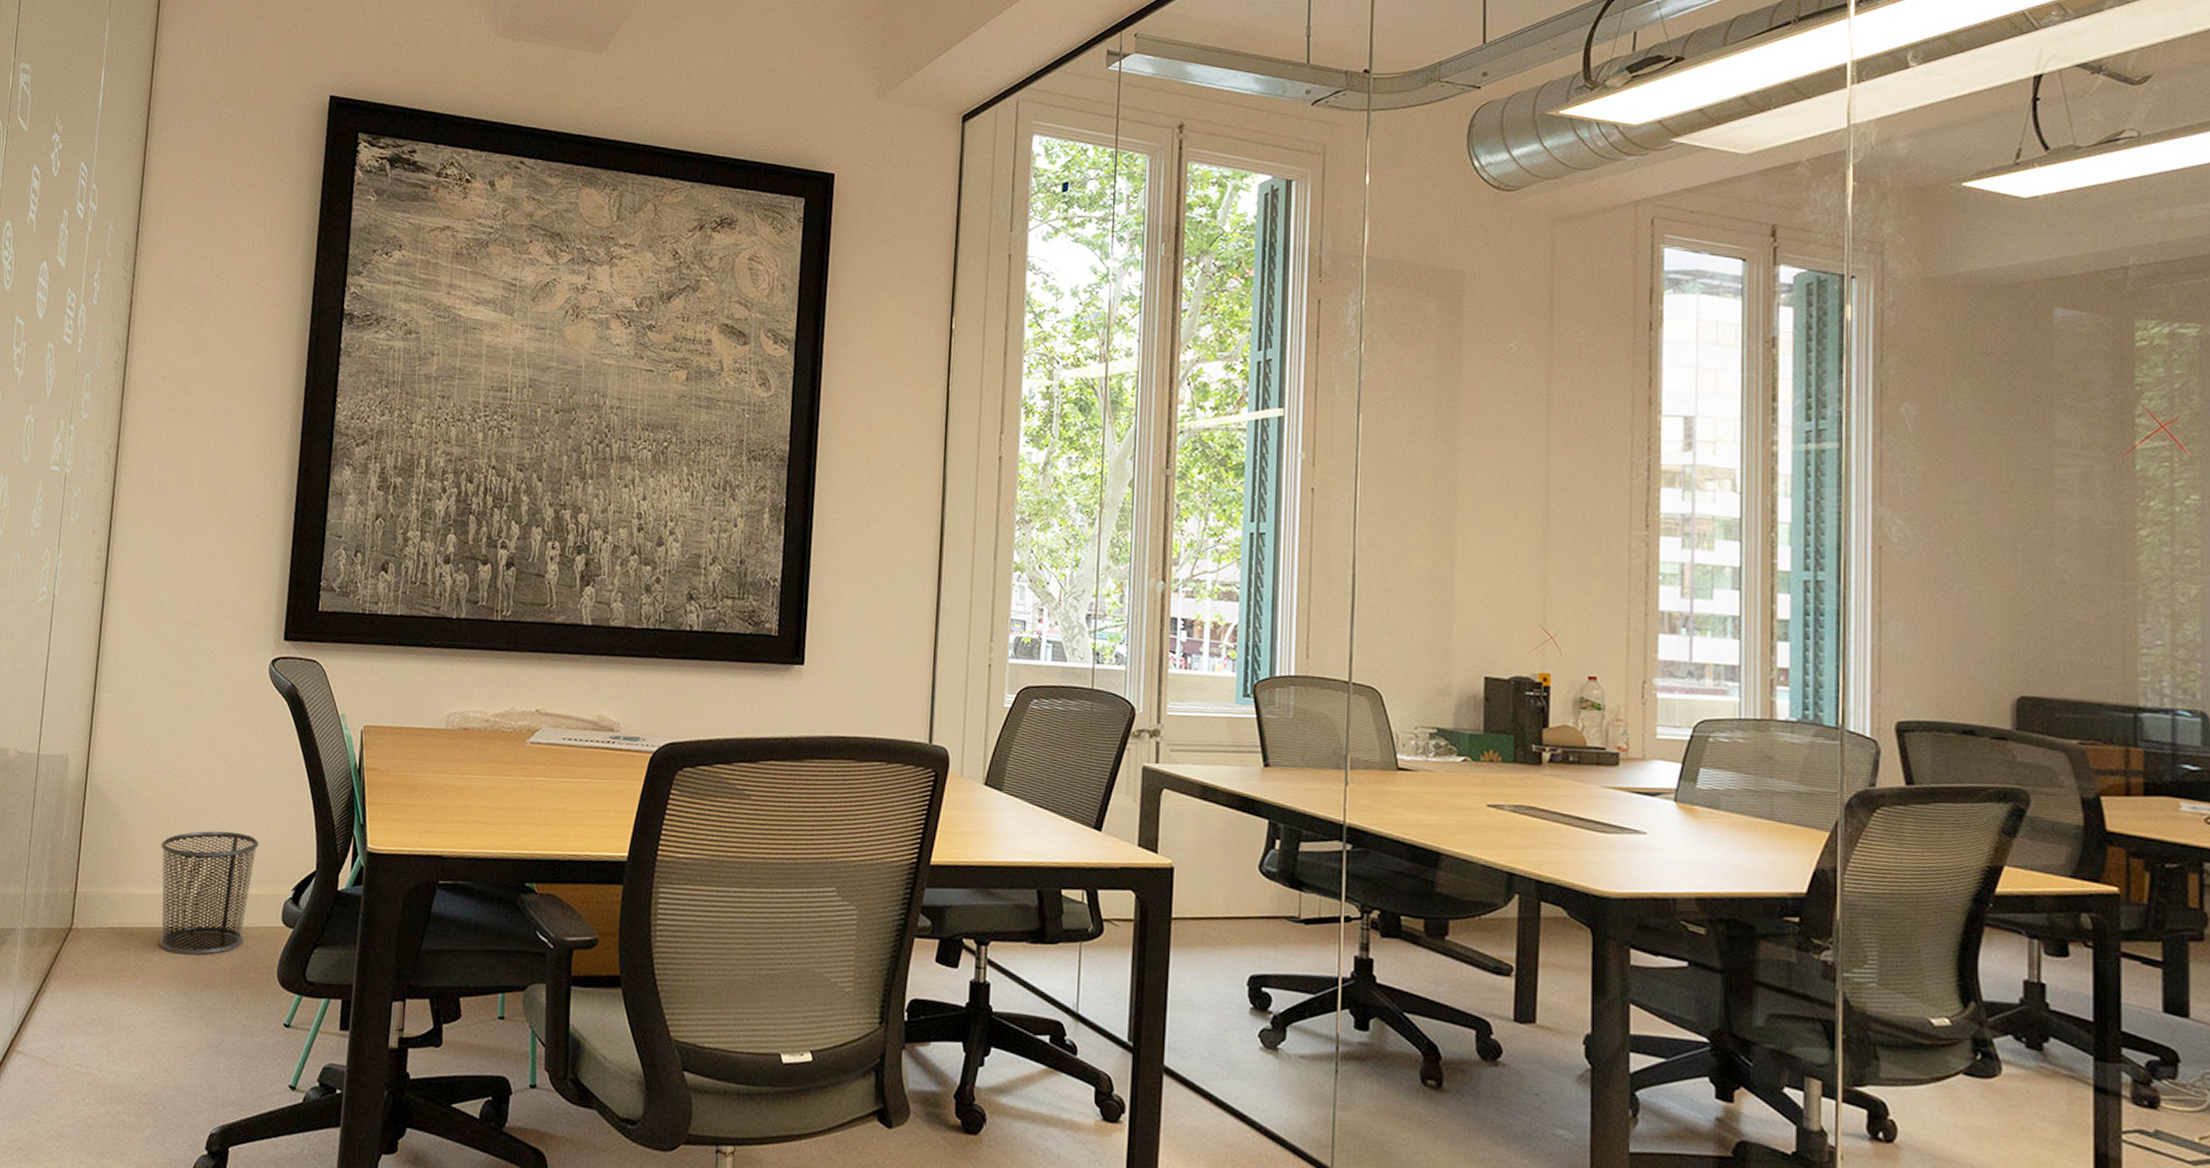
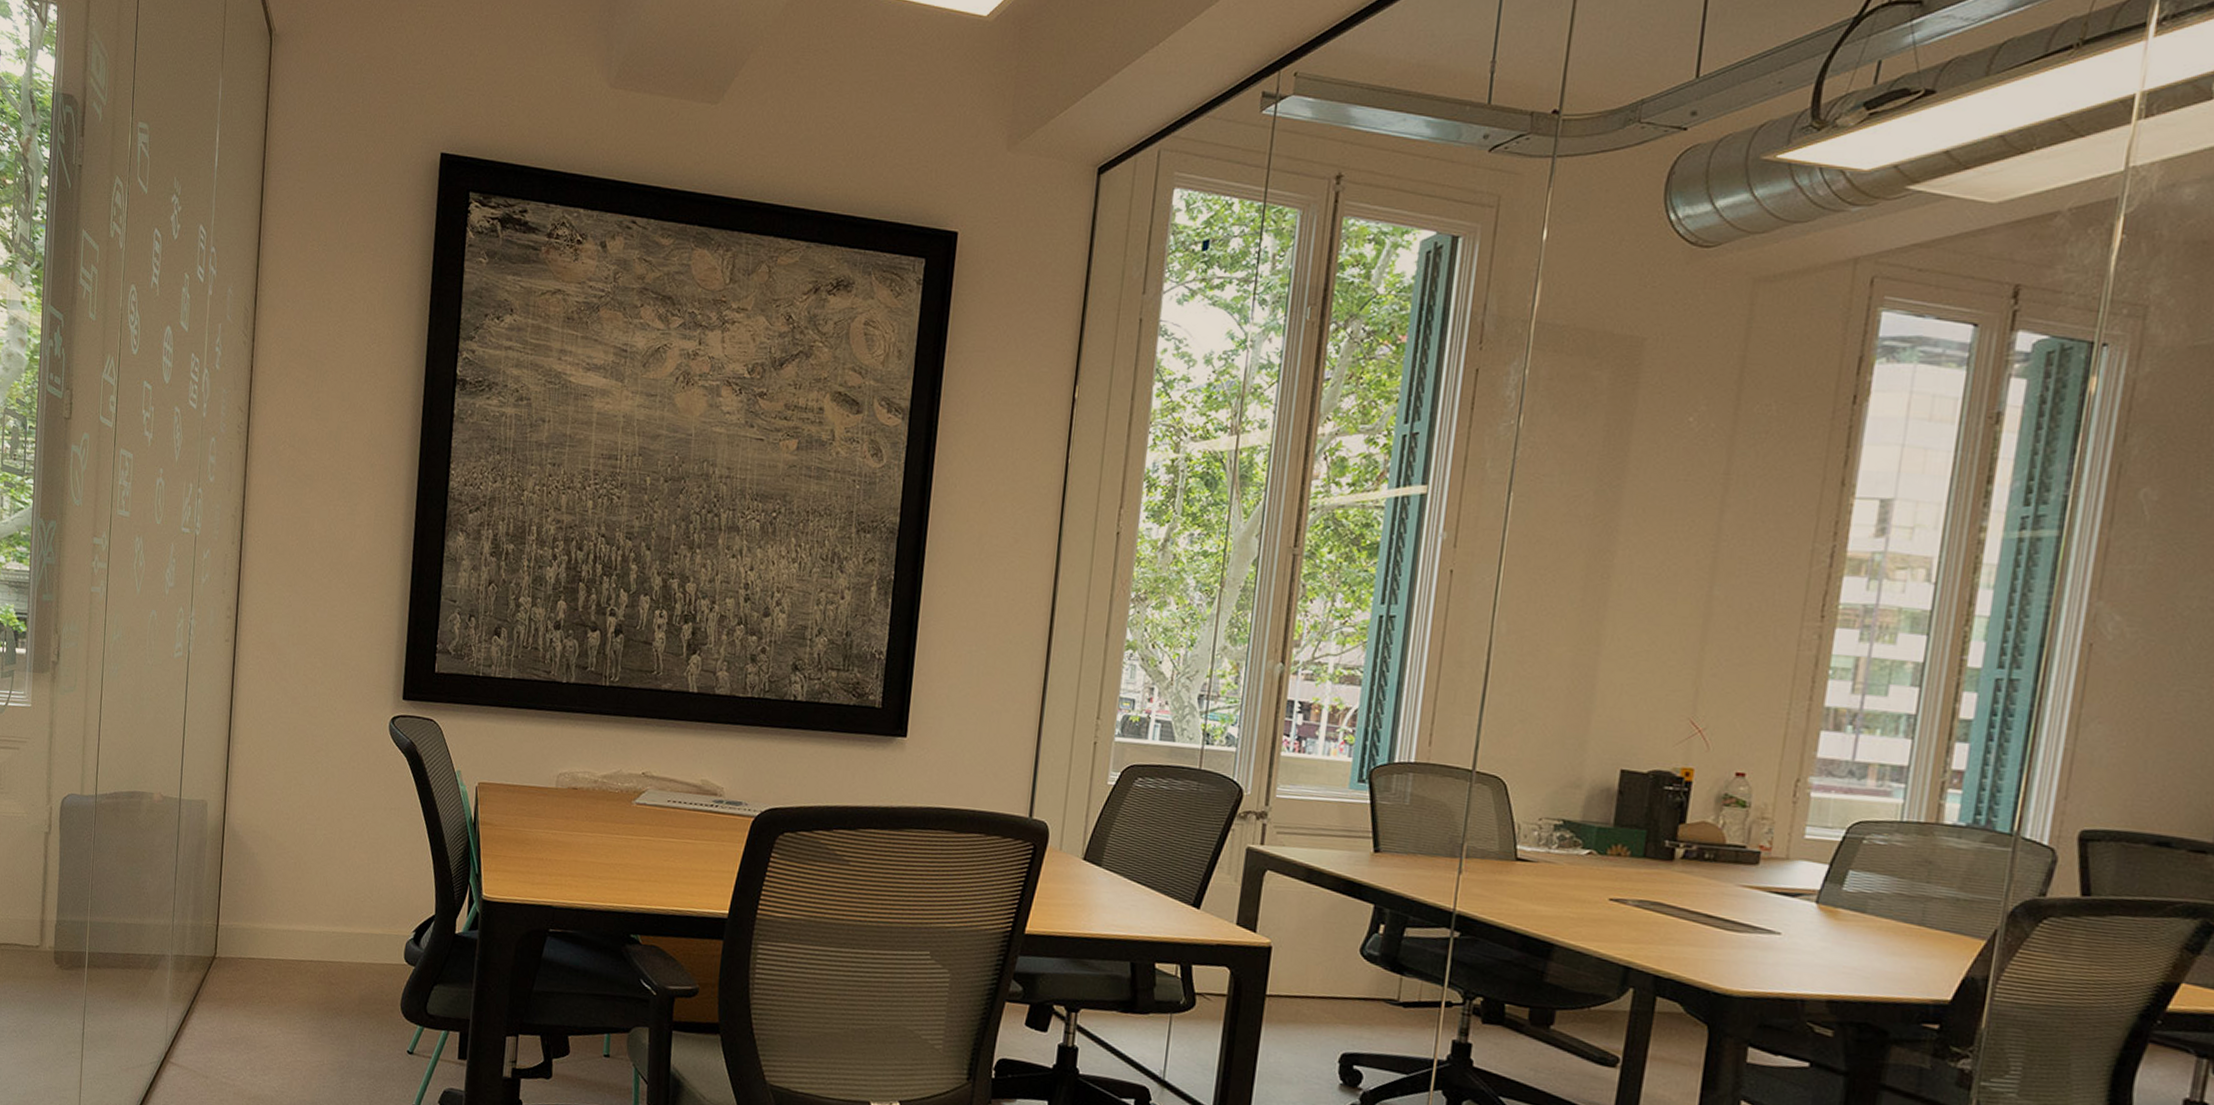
waste bin: present [159,831,259,956] -> none [293,874,382,987]

